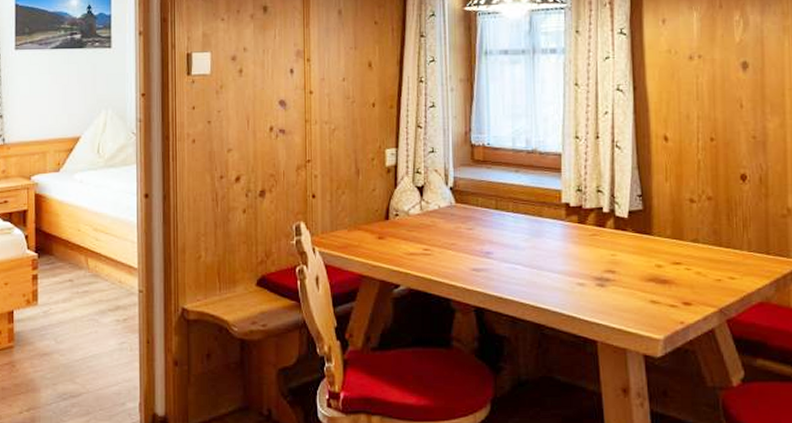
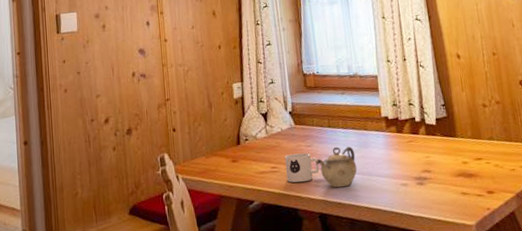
mug: none [439,236,481,269] -> present [284,152,320,183]
teapot: none [476,233,526,280] -> present [316,146,357,188]

